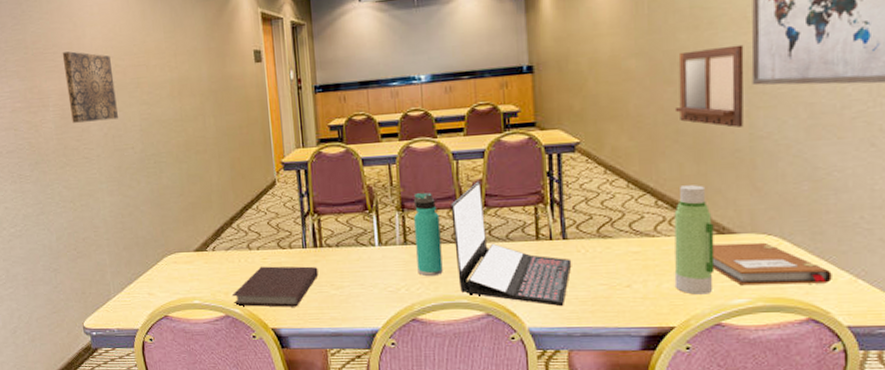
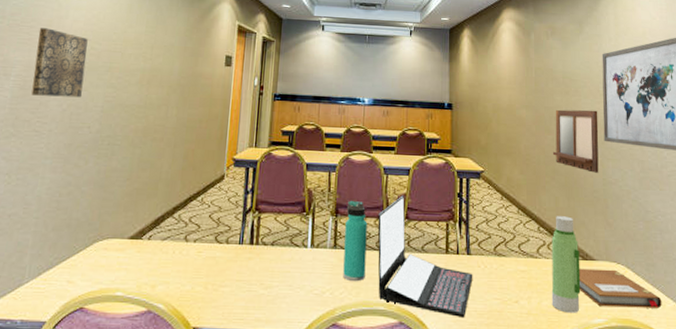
notebook: present [231,266,319,307] -> none [158,260,251,305]

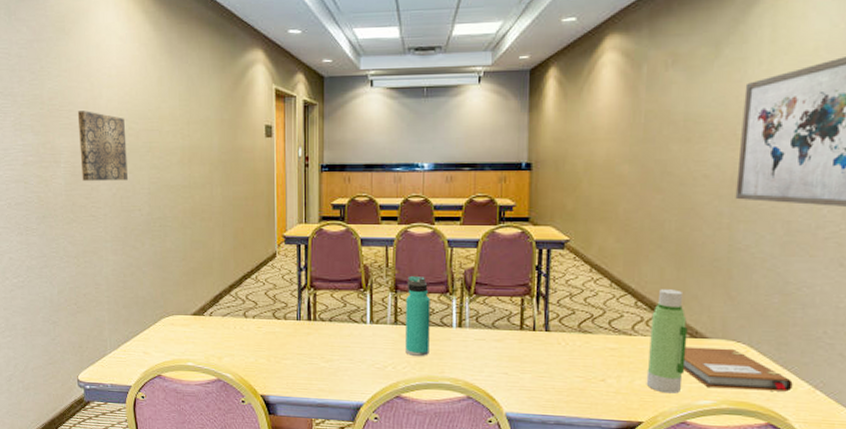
laptop: present [377,195,473,319] -> none [442,269,552,395]
writing board: present [552,109,599,173] -> none [661,160,731,238]

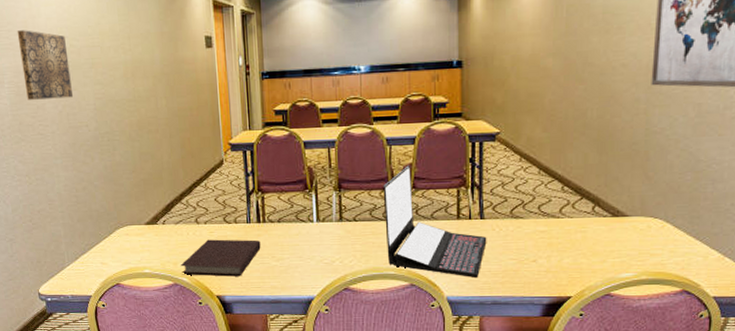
notebook: none [224,335,310,376] -> present [180,239,261,277]
thermos bottle: present [405,275,430,357] -> none [349,174,374,251]
laptop: none [442,269,552,395] -> present [383,165,487,279]
water bottle: present [646,289,688,394] -> none [573,173,610,269]
notebook: present [683,347,793,392] -> none [607,224,705,262]

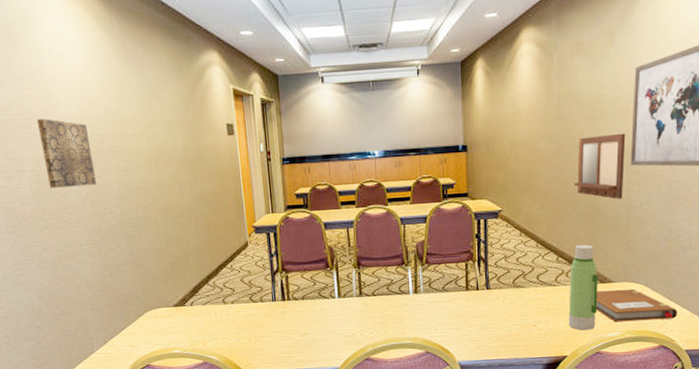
notebook: present [180,239,261,277] -> none [209,317,287,354]
laptop: present [383,165,487,279] -> none [398,242,493,344]
water bottle: none [573,173,610,269] -> present [568,244,598,331]
writing board: none [583,49,647,123] -> present [574,133,626,199]
notebook: none [607,224,705,262] -> present [596,288,678,322]

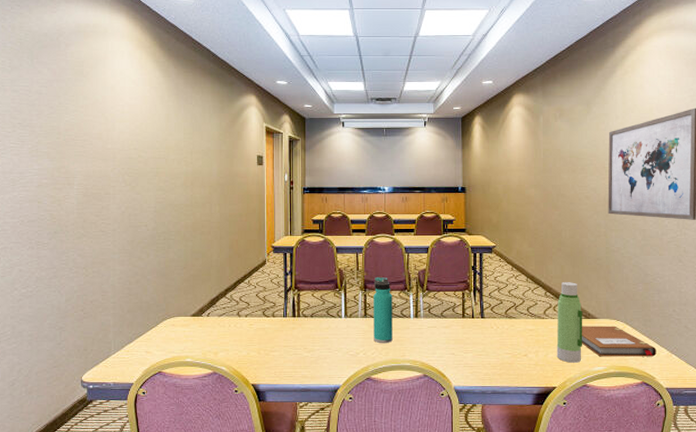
wall art: present [36,118,96,188] -> none [91,141,136,201]
thermos bottle: none [367,252,391,323] -> present [373,276,393,344]
writing board: present [574,133,626,199] -> none [559,186,603,243]

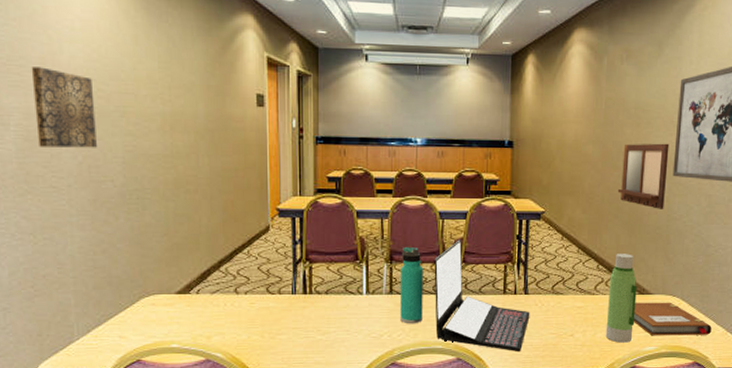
wall art: none [91,141,136,201] -> present [31,67,97,148]
laptop: none [402,270,487,370] -> present [434,239,530,352]
writing board: none [559,186,603,243] -> present [617,143,670,209]

